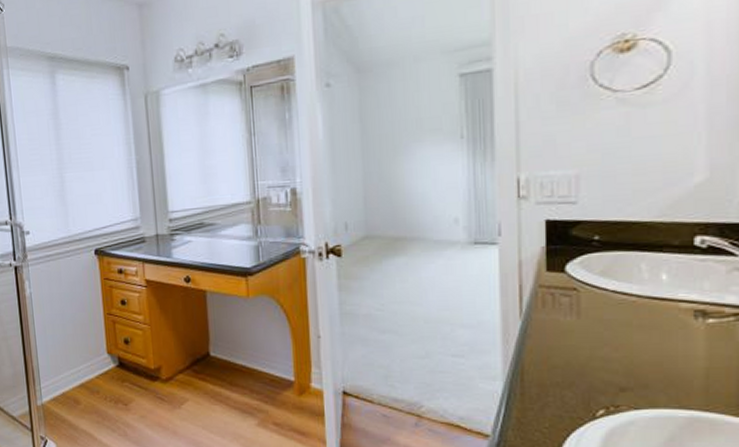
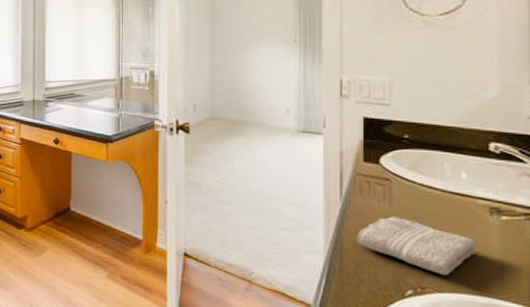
washcloth: none [540,330,679,391] -> present [357,216,477,276]

